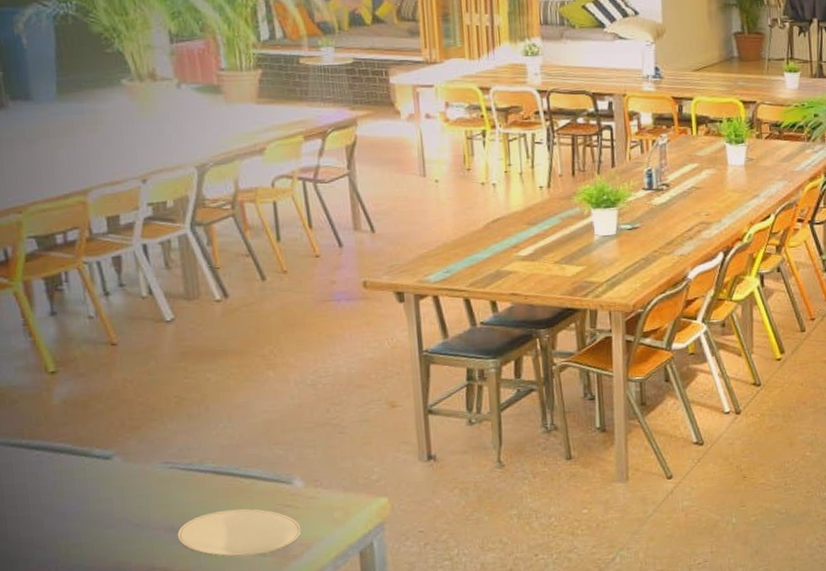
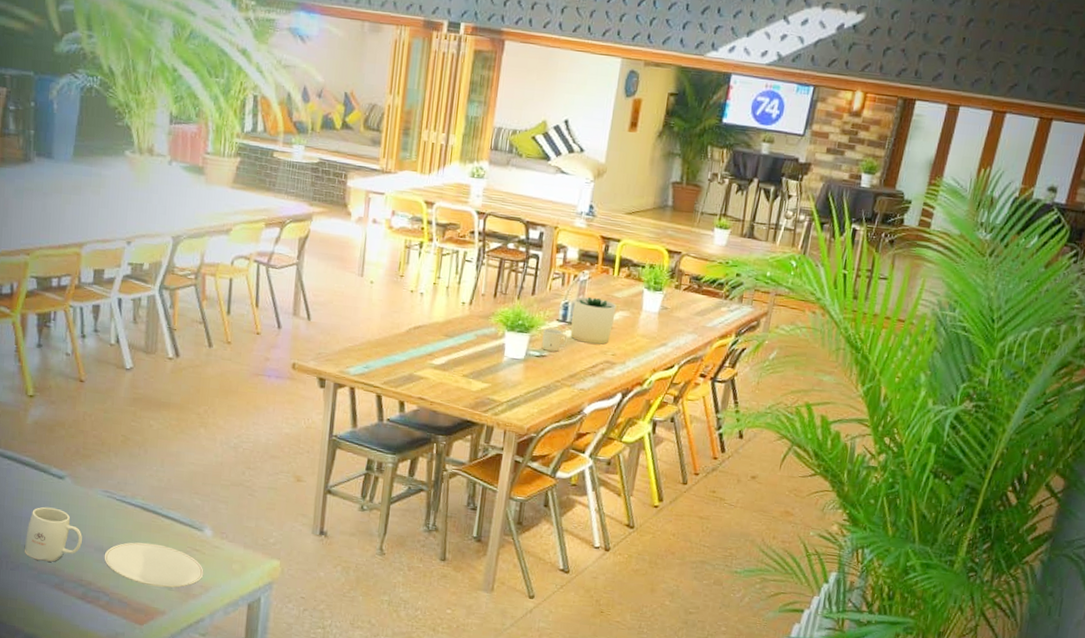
mug: none [74,493,147,558] -> present [24,506,82,563]
mug: none [631,198,659,222] -> present [541,328,569,352]
planter: none [657,159,702,207] -> present [570,296,617,345]

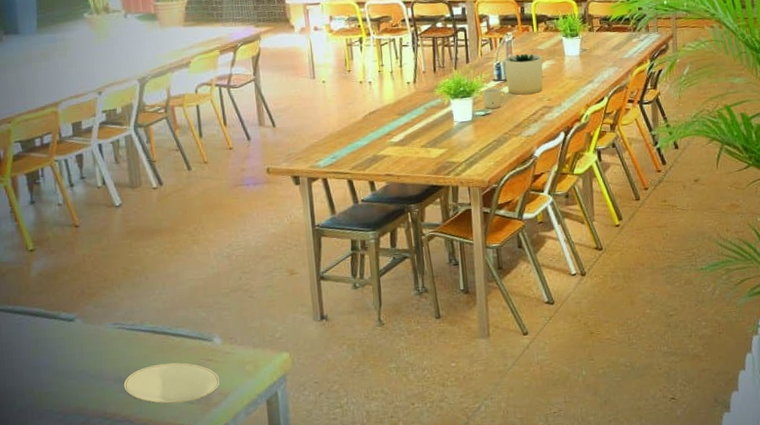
mug: present [24,506,82,563] -> none [46,350,101,405]

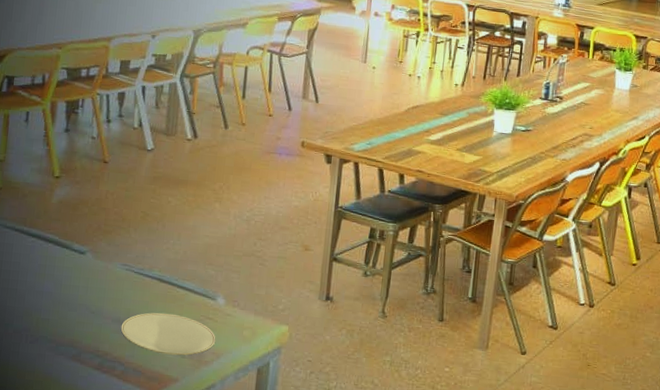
mug: present [483,88,507,109] -> none [527,105,551,127]
planter: present [504,53,543,95] -> none [552,77,592,119]

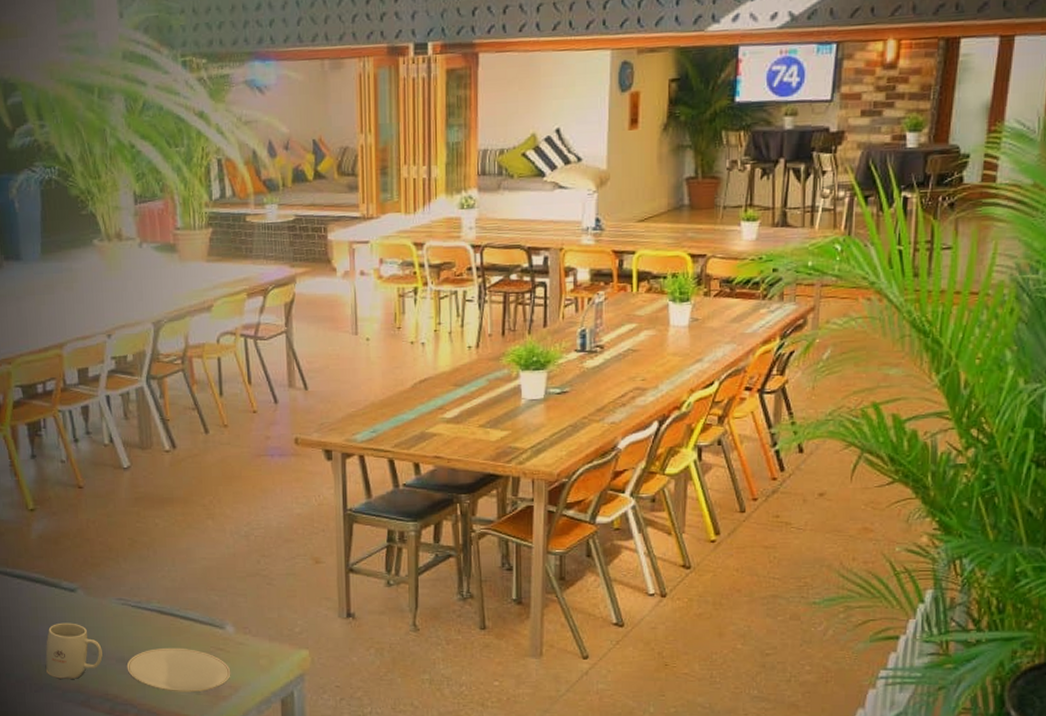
mug: none [44,281,101,335] -> present [45,622,103,680]

